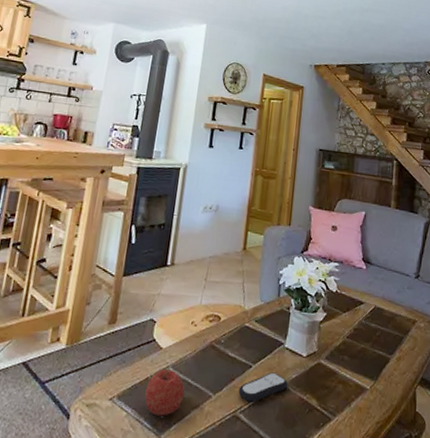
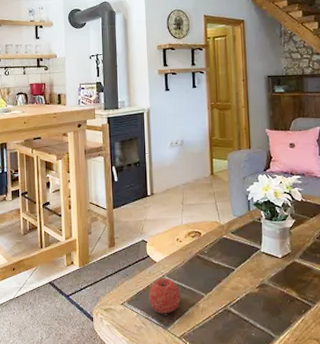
remote control: present [238,372,288,402] -> none [226,273,269,298]

